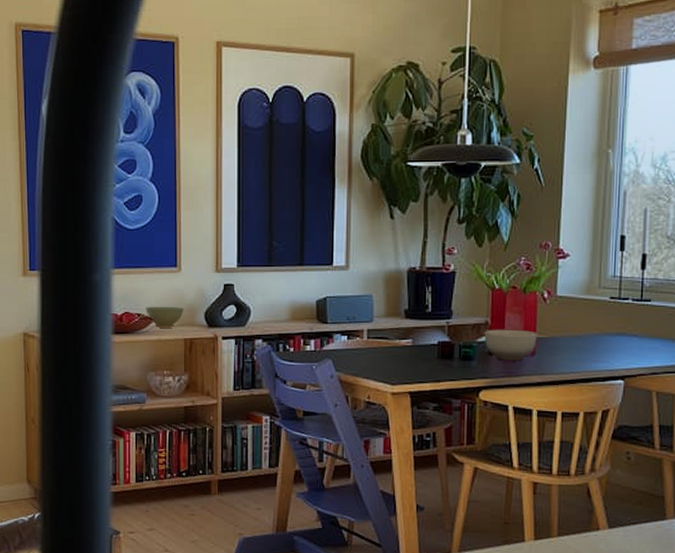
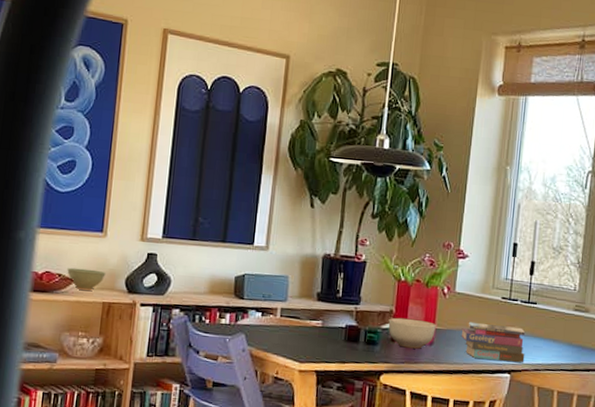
books: none [565,327,640,367] -> present [461,321,526,363]

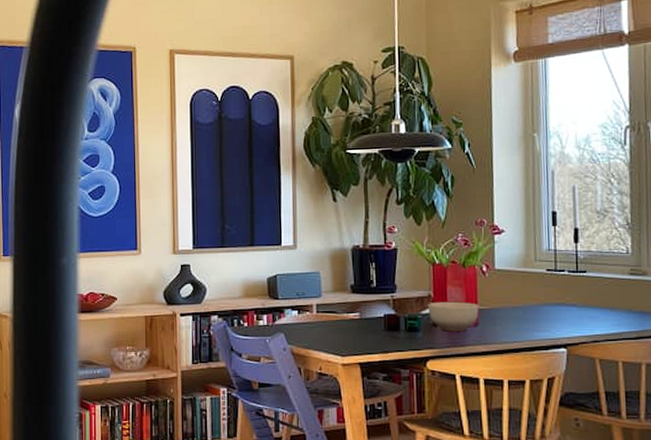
bowl: present [67,267,106,292] -> none [109,286,144,307]
books: present [461,321,526,363] -> none [506,298,581,336]

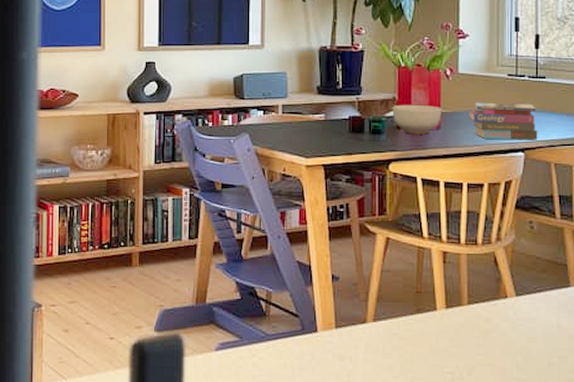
books: none [506,298,581,336] -> present [468,102,538,140]

